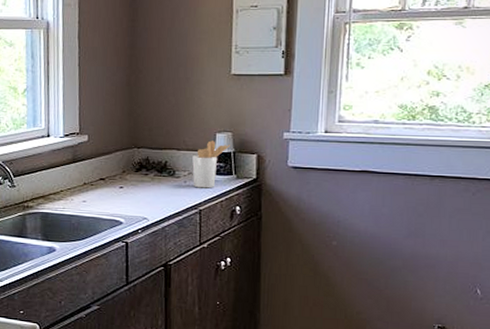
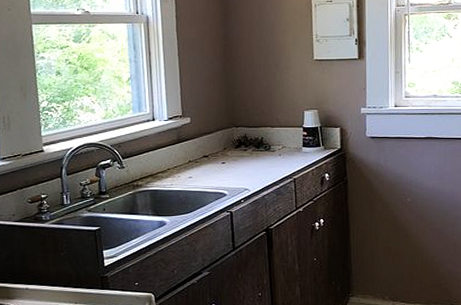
utensil holder: present [192,140,230,189] -> none [285,117,317,160]

